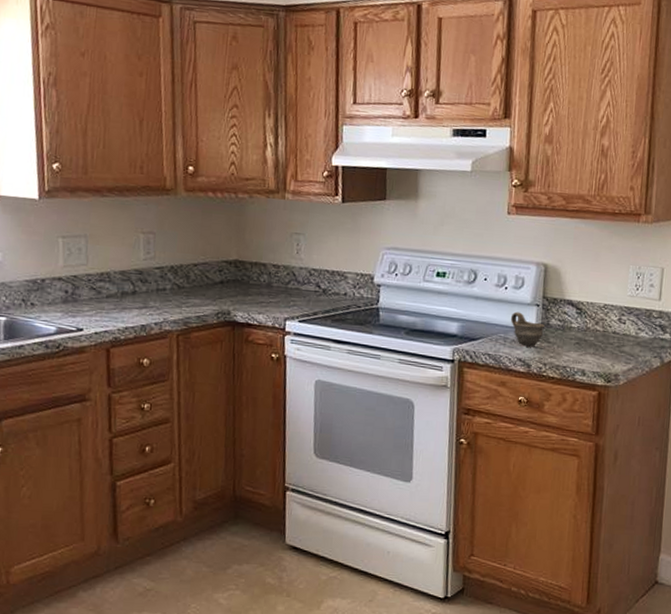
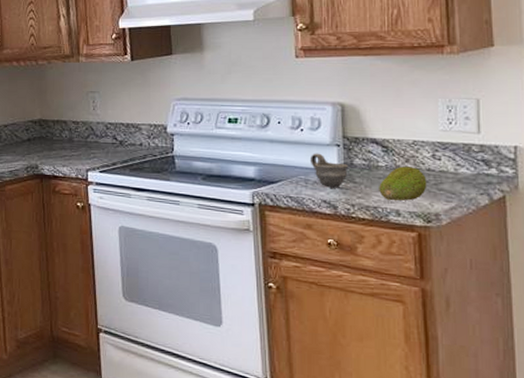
fruit: none [569,328,612,361] -> present [379,166,427,201]

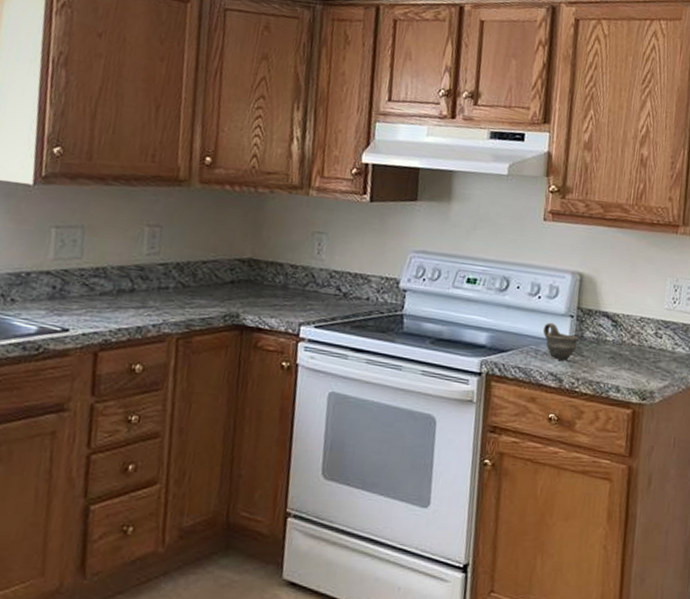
fruit: present [379,166,427,201] -> none [603,342,648,377]

